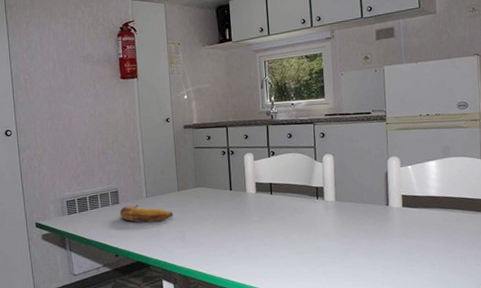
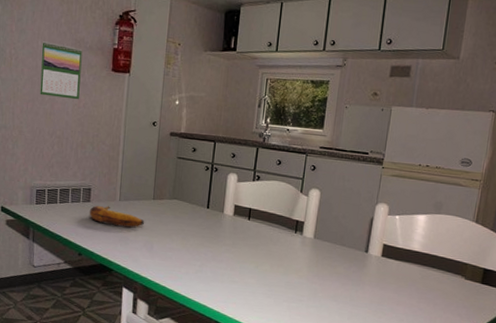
calendar: none [52,62,94,112] -> present [39,41,83,100]

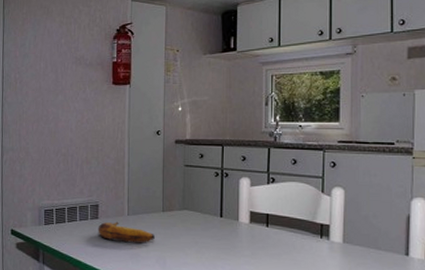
calendar: present [39,41,83,100] -> none [43,63,83,116]

